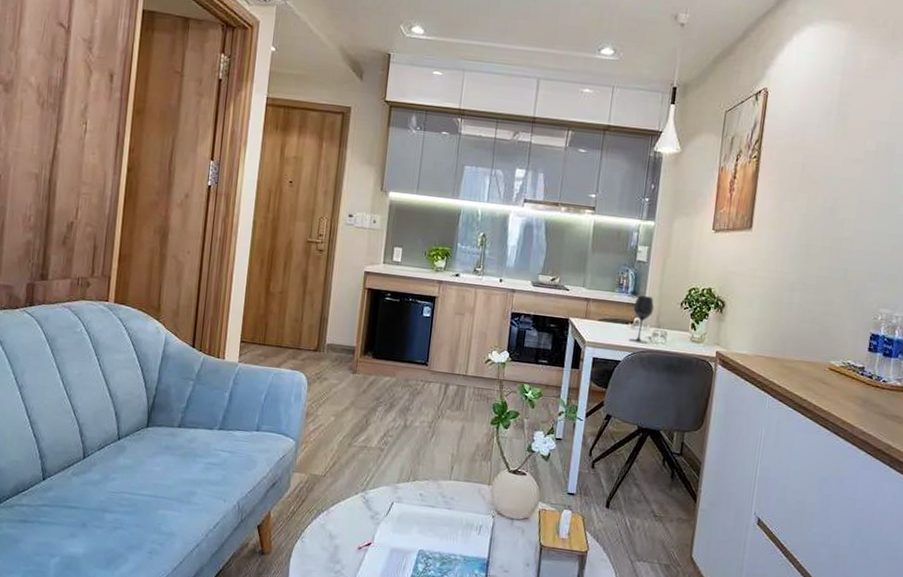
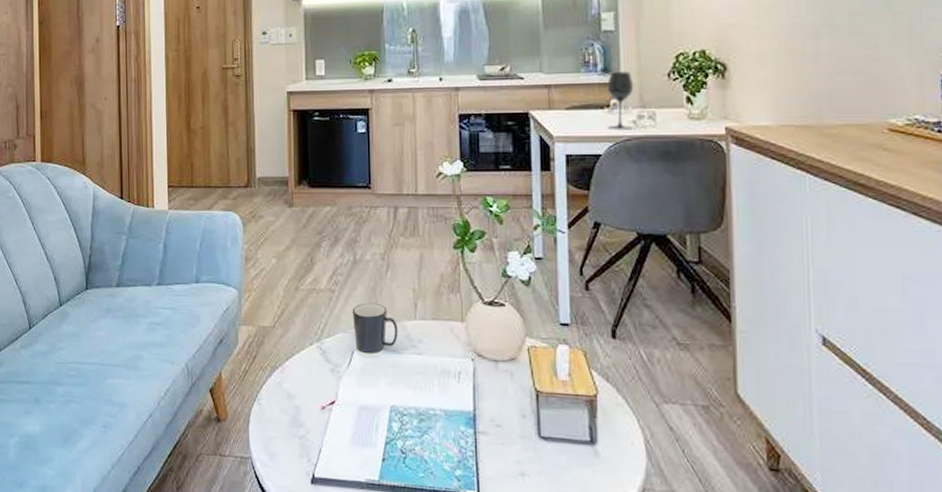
mug: none [395,462,435,508] -> present [352,302,398,357]

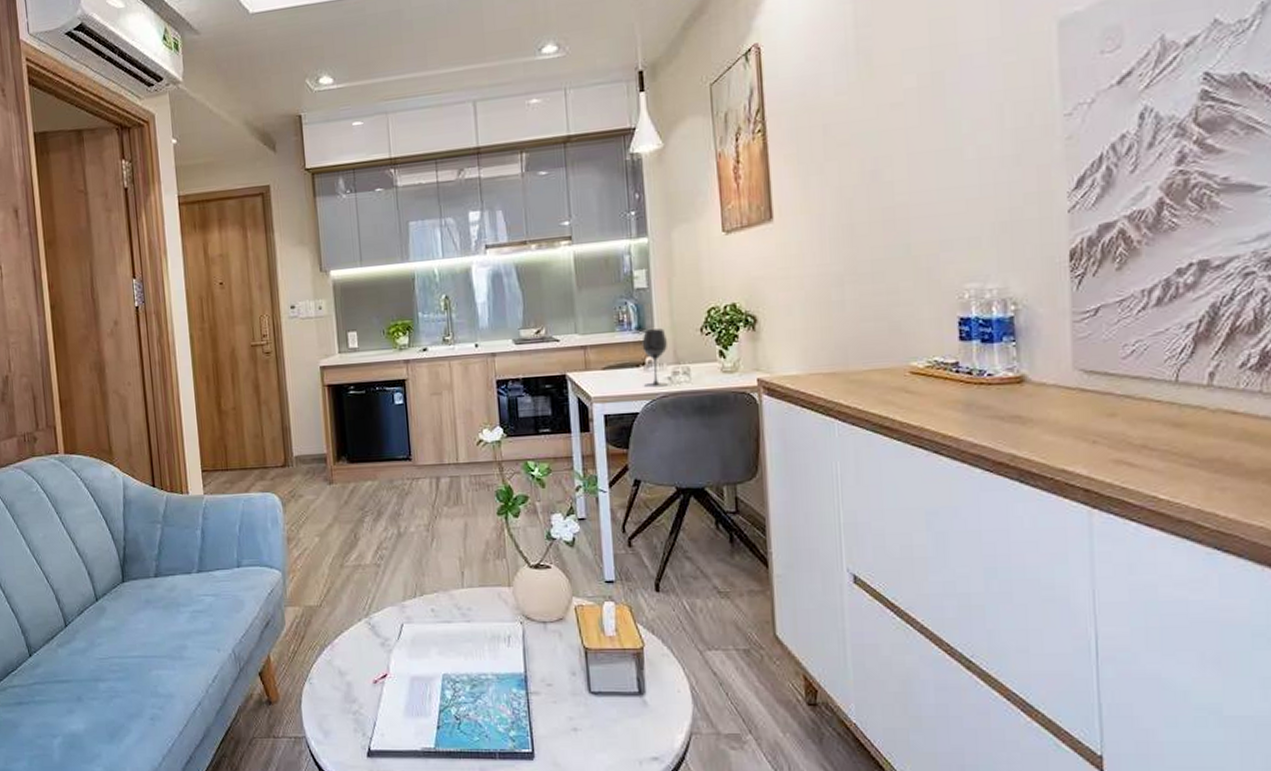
mug: present [352,302,398,357] -> none [399,574,447,628]

